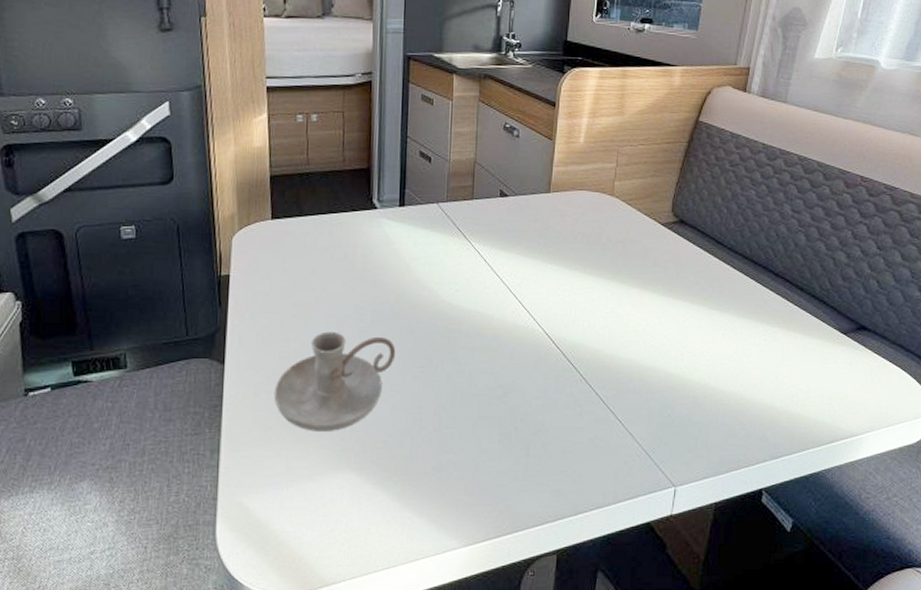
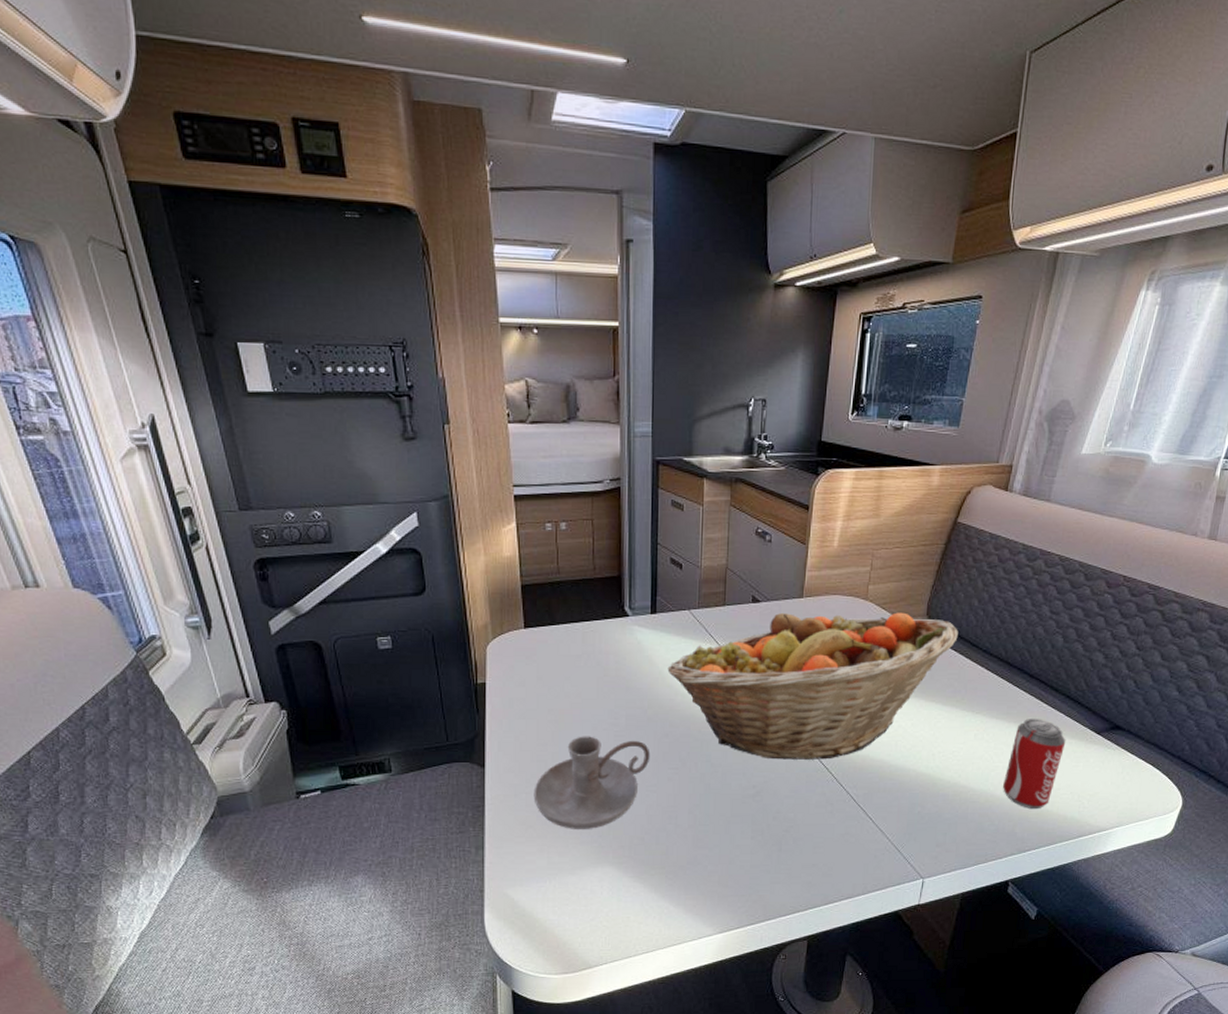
fruit basket: none [415,208,703,359] -> present [667,612,958,760]
beverage can: none [753,318,813,413] -> present [1003,719,1066,810]

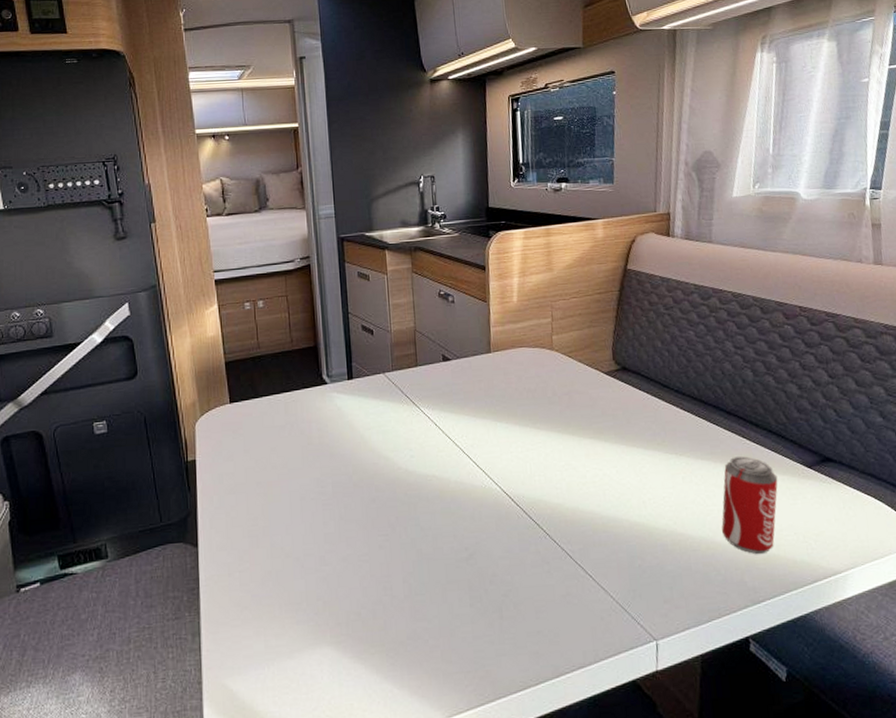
candle holder: present [534,736,651,829] -> none [247,506,360,608]
fruit basket: present [667,612,958,760] -> none [368,359,648,519]

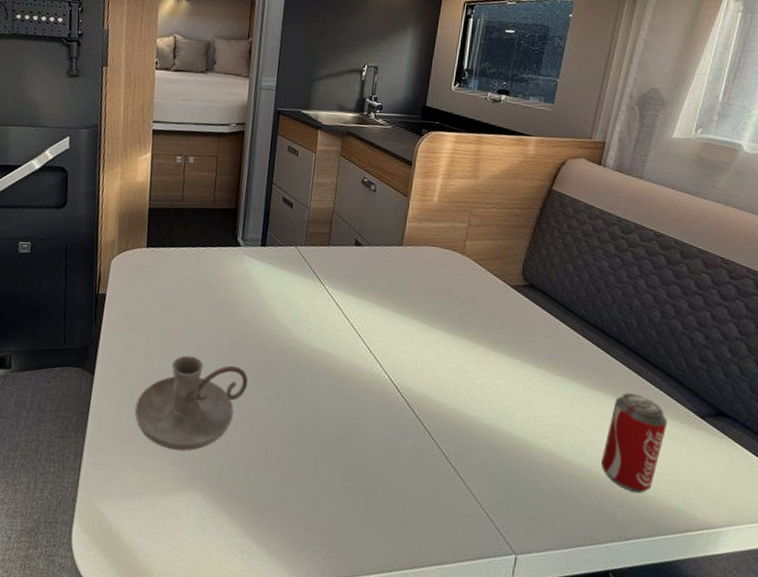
candle holder: none [247,506,360,608] -> present [134,355,248,451]

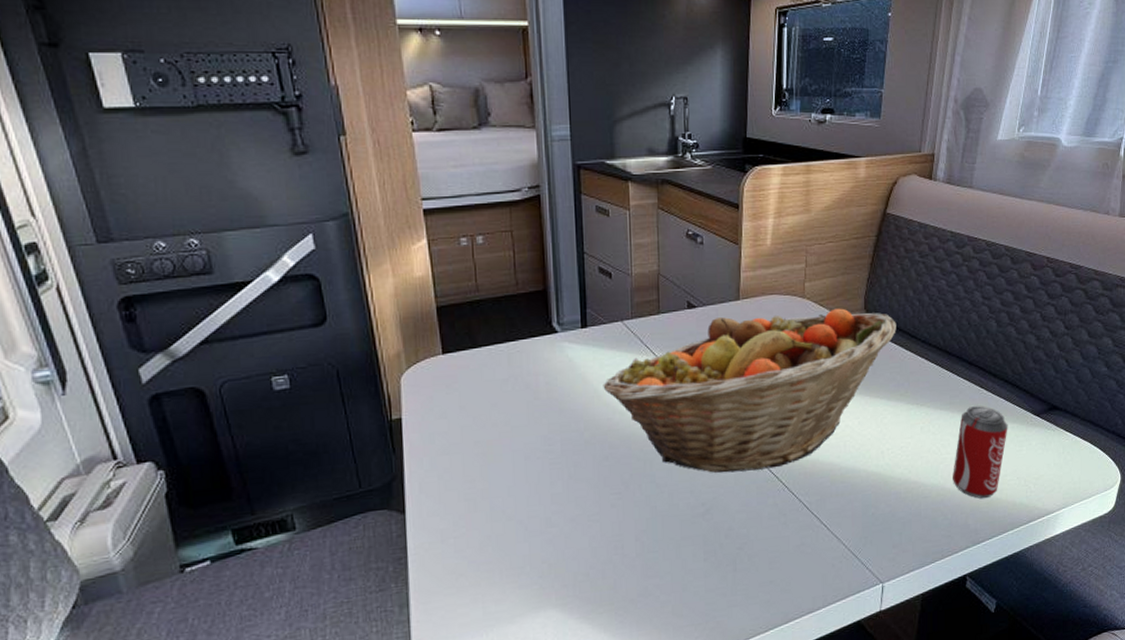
candle holder: present [134,355,248,451] -> none [462,466,590,573]
fruit basket: none [271,258,553,409] -> present [603,308,896,473]

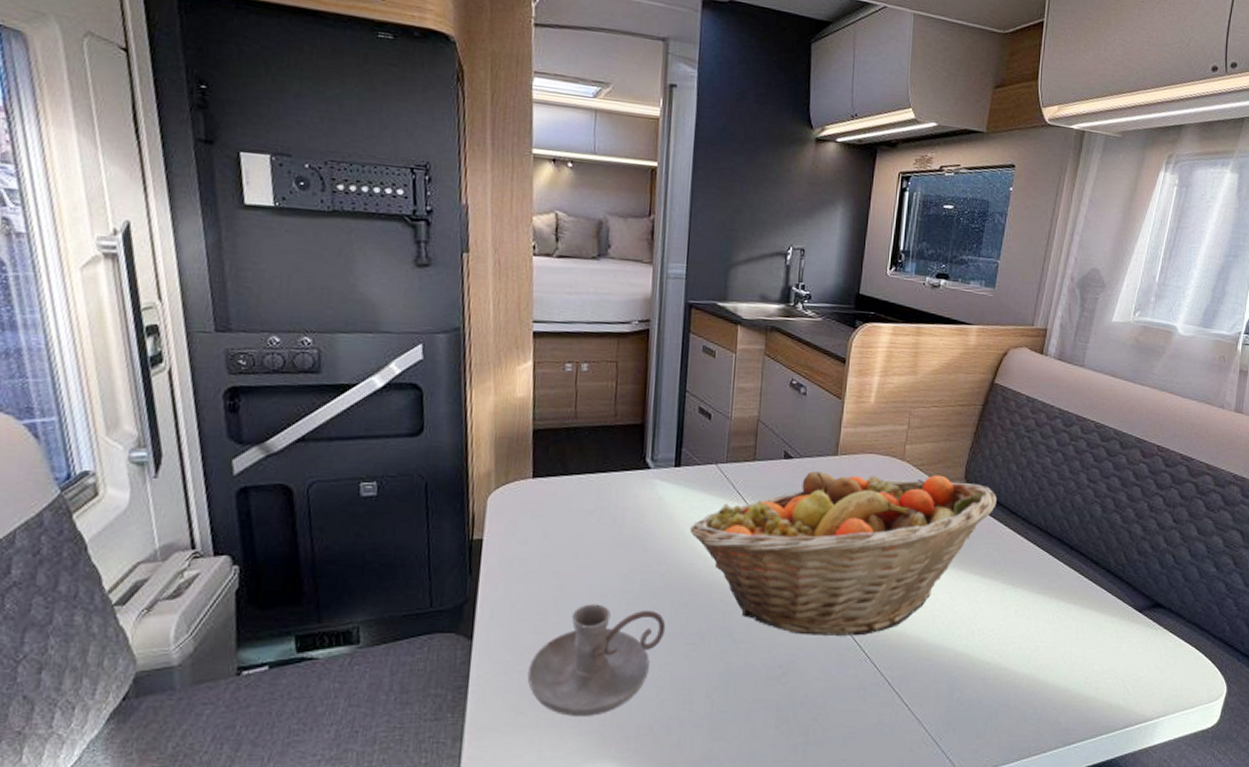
candle holder: none [462,466,590,573] -> present [527,604,666,716]
beverage can: present [953,405,1008,499] -> none [1045,594,1108,696]

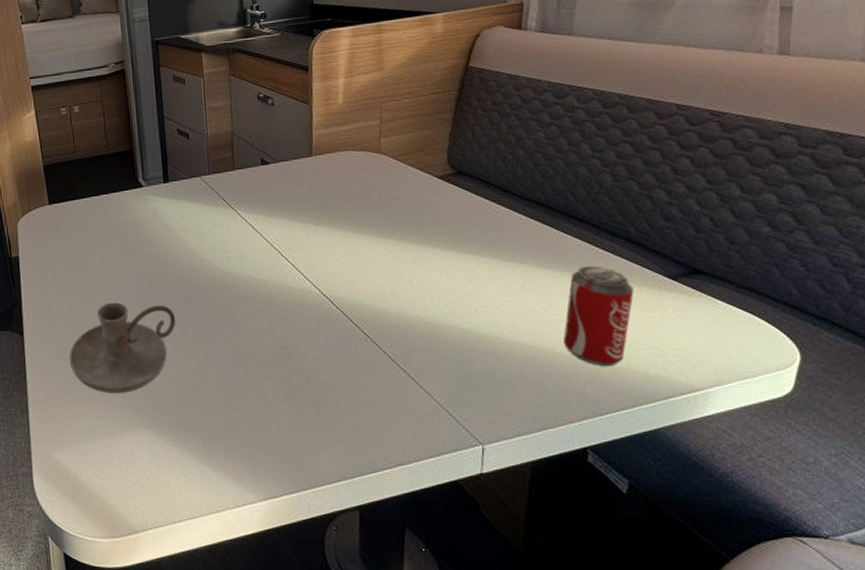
fruit basket: present [690,471,997,636] -> none [184,163,487,320]
beverage can: none [1045,594,1108,696] -> present [563,266,634,367]

